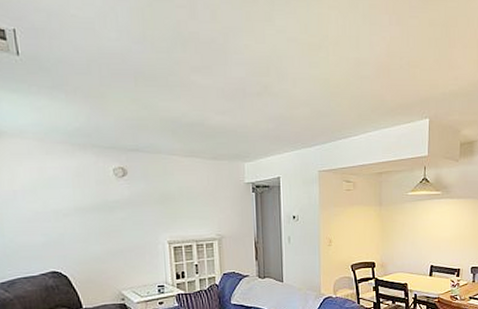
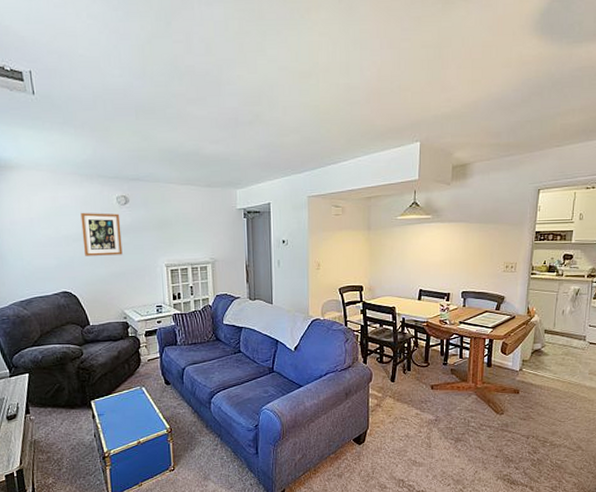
wall art: none [72,184,120,233] -> present [80,212,123,256]

